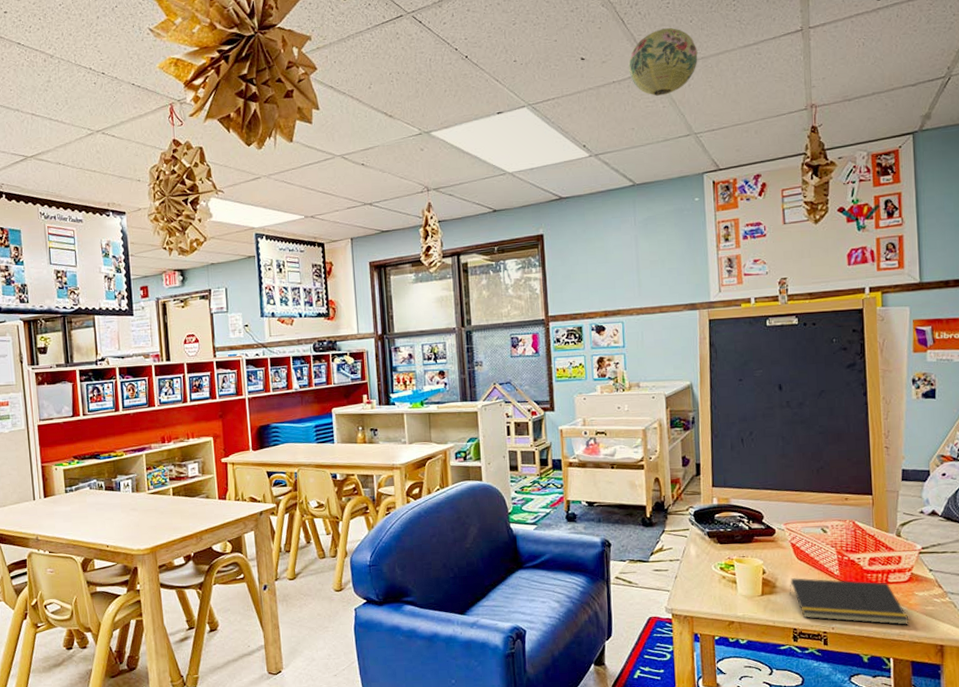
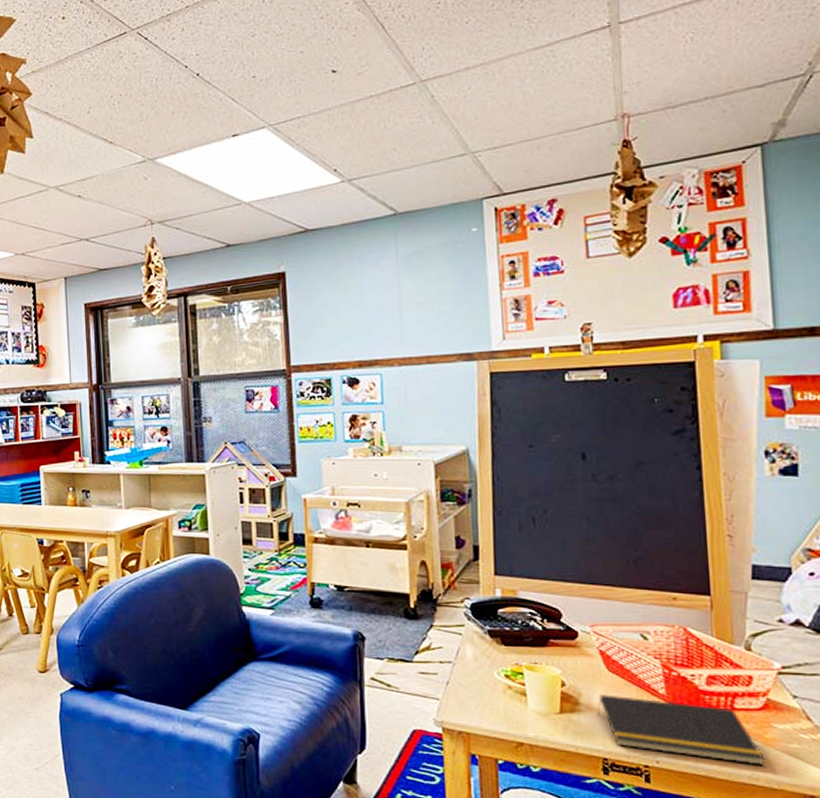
paper lantern: present [628,27,698,96] -> none [389,30,476,111]

